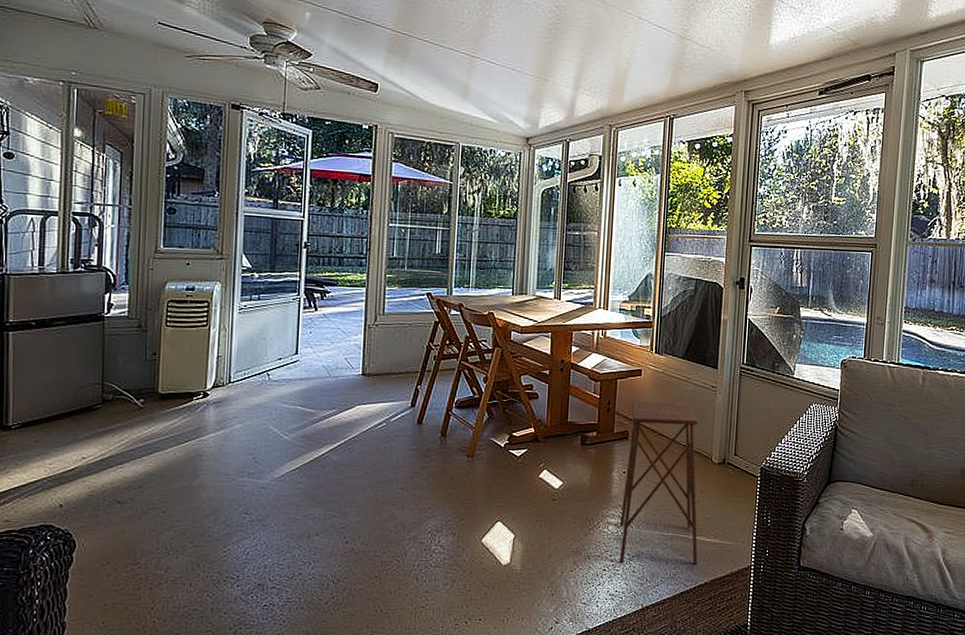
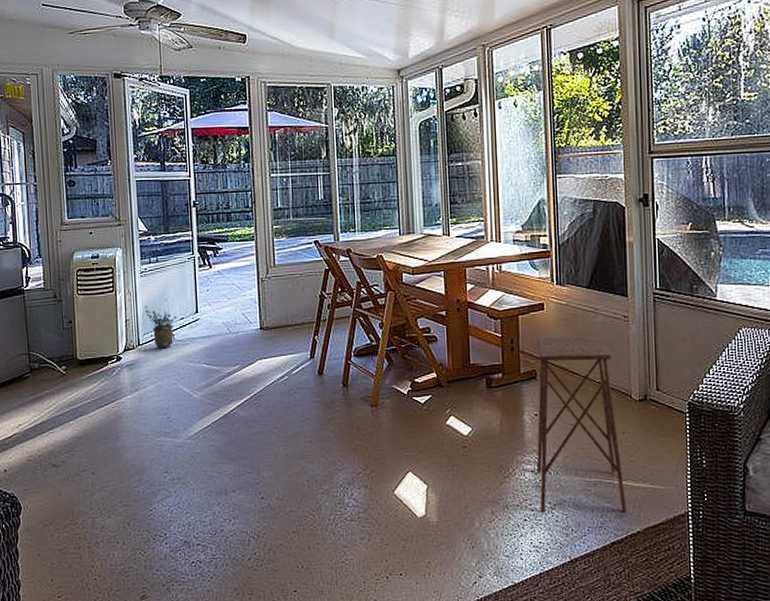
potted plant: none [240,343,275,388] -> present [144,306,177,349]

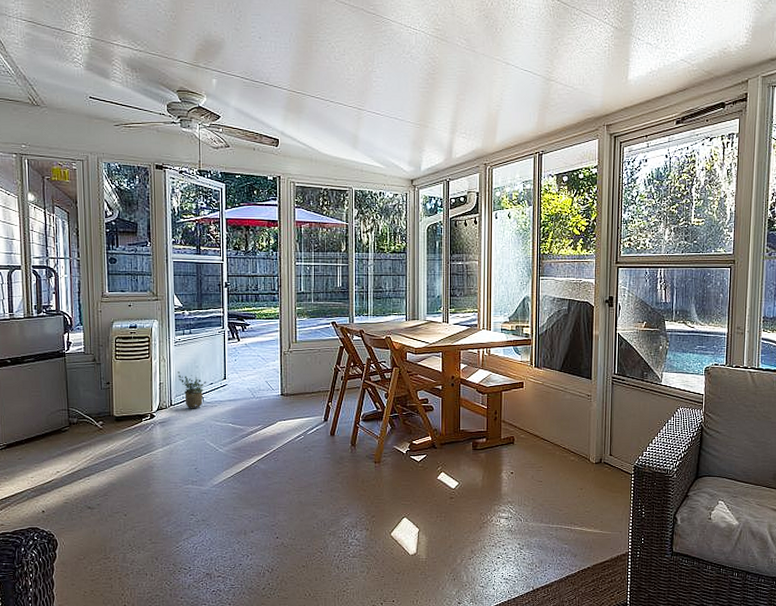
side table: present [536,336,627,513] -> none [510,410,580,552]

